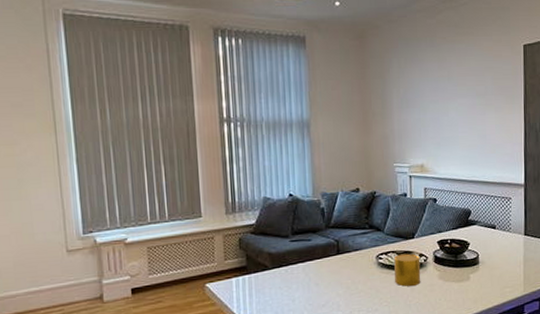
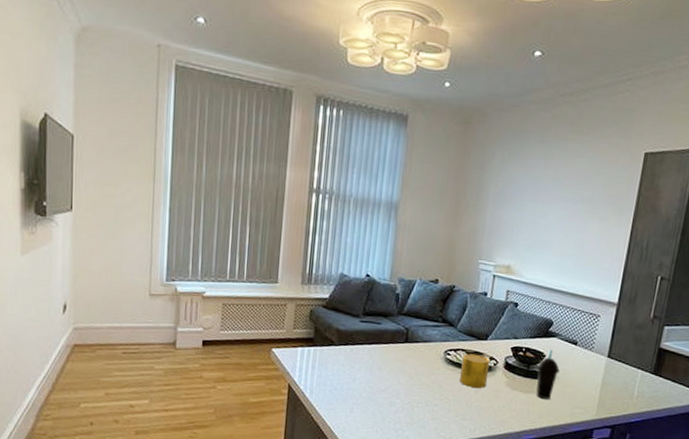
cup: none [464,237,484,286] -> present [536,350,560,400]

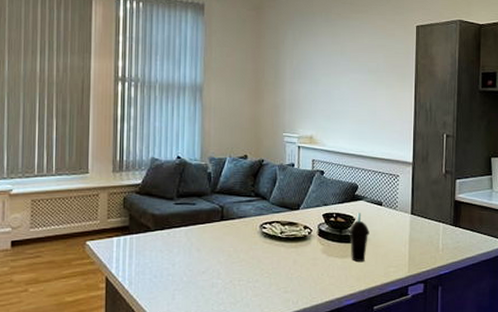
cup: present [460,353,490,388] -> none [278,225,304,258]

